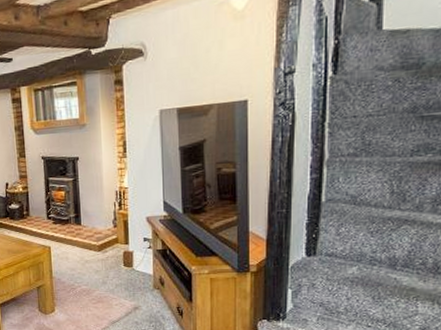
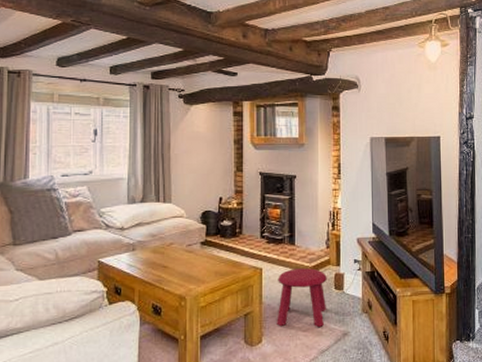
stool: none [66,246,117,300] -> present [277,268,327,327]

